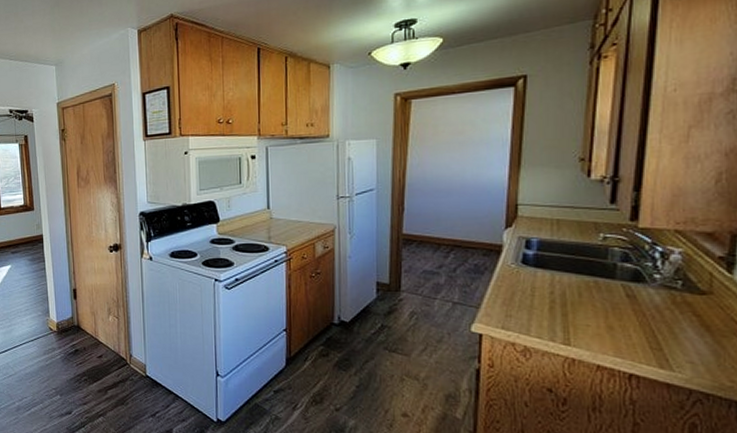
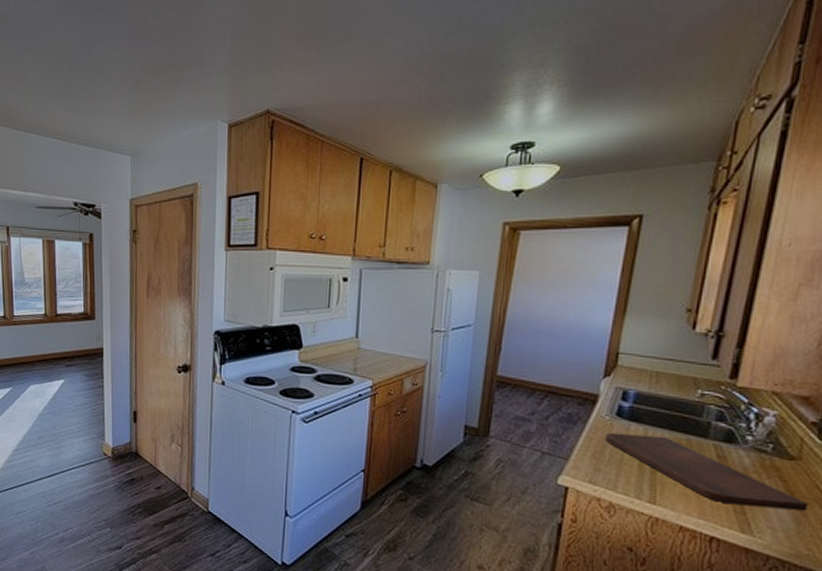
cutting board: none [512,280,726,344] -> present [604,432,808,512]

